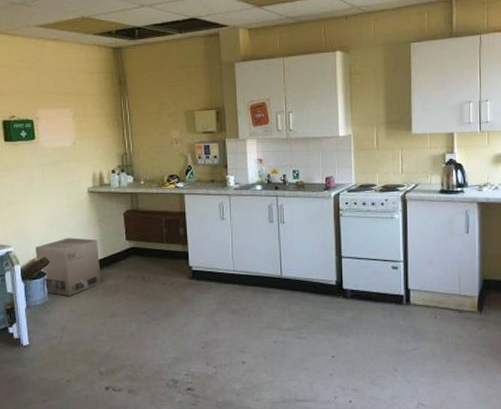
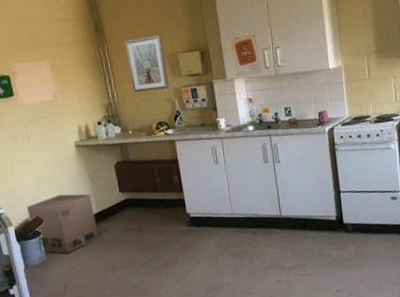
picture frame: none [145,92,184,145] -> present [124,35,170,93]

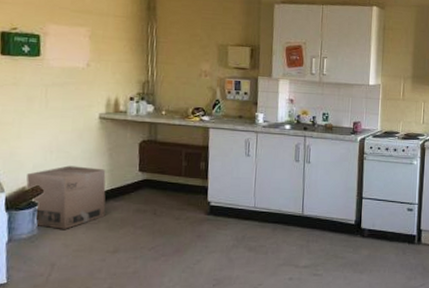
picture frame: present [124,35,170,93] -> none [175,24,215,77]

